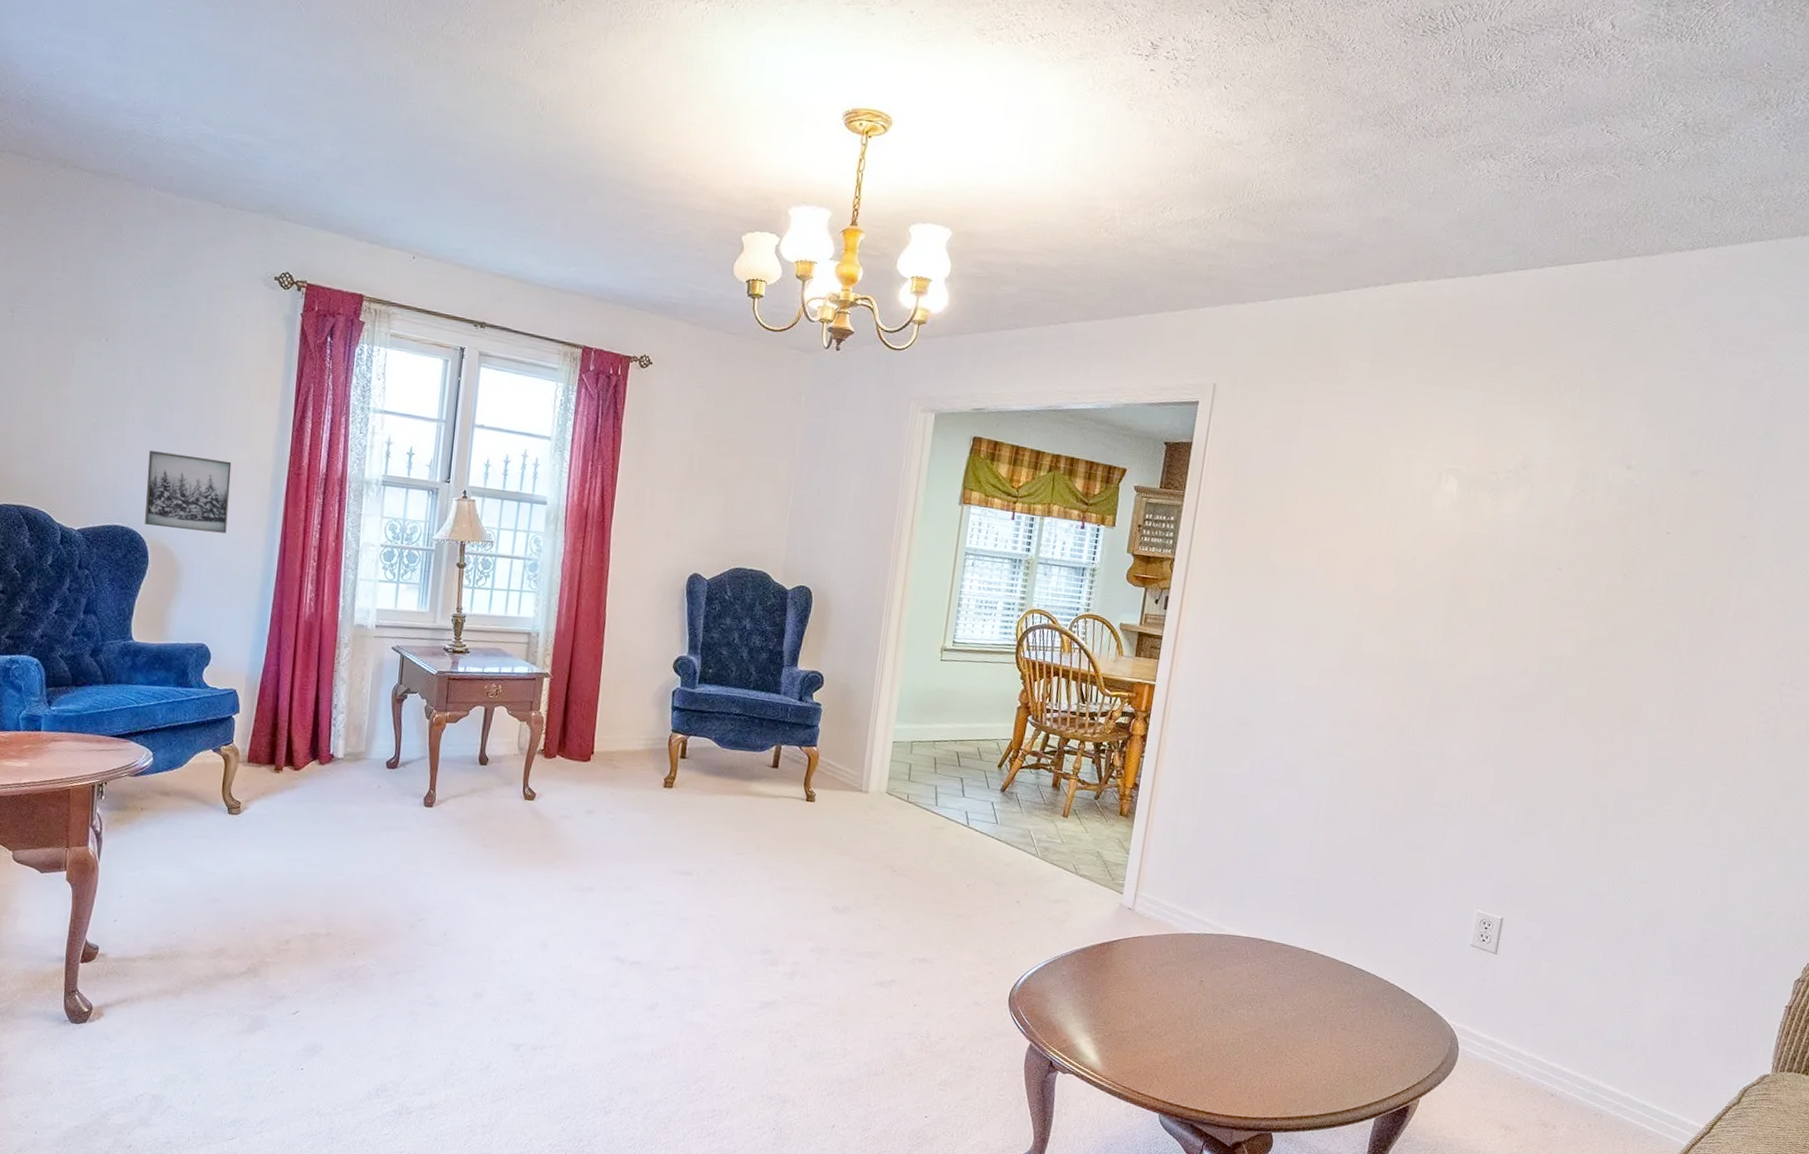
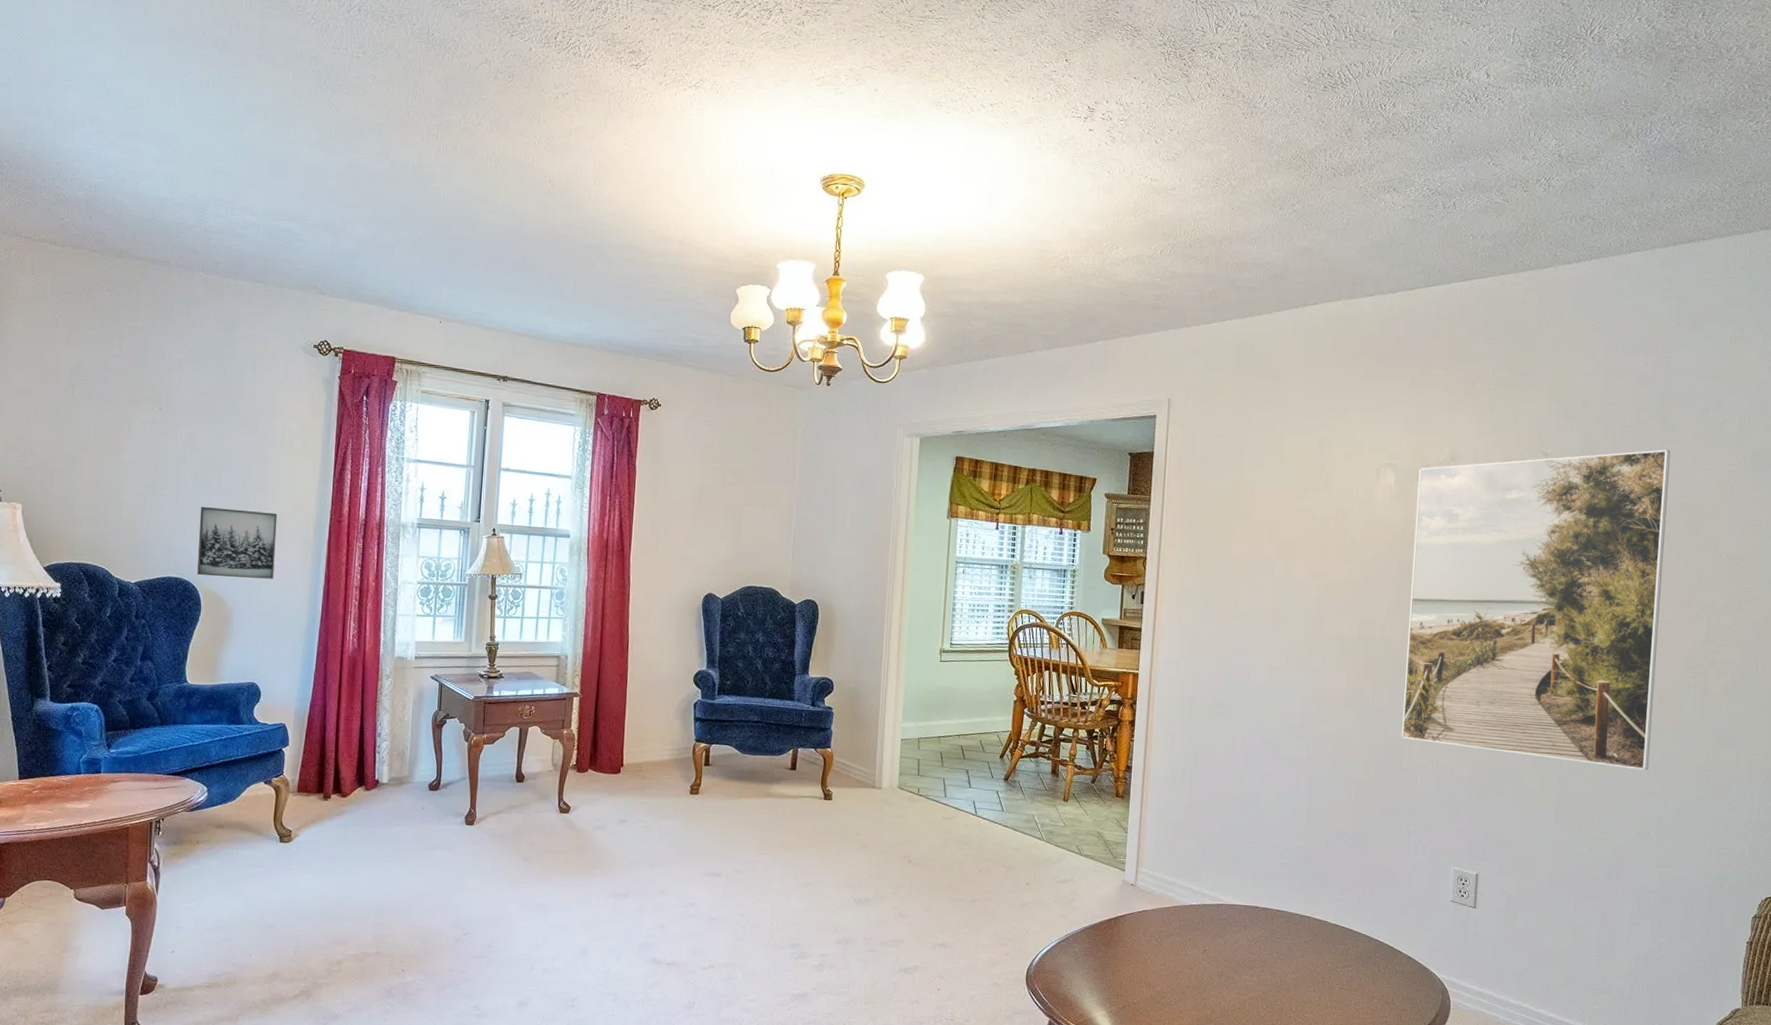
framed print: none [1435,468,1770,819] -> present [1402,449,1670,771]

